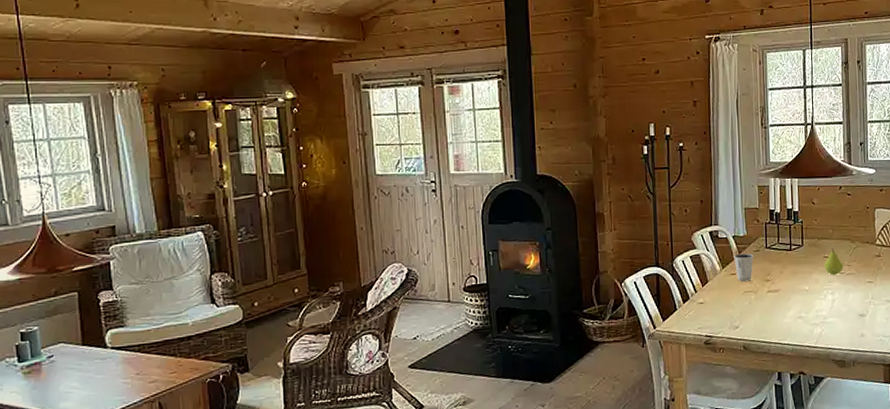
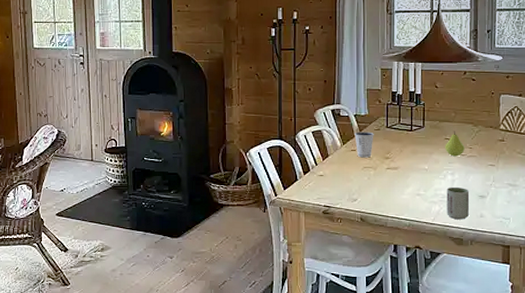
cup: none [827,306,851,341] -> present [446,186,470,220]

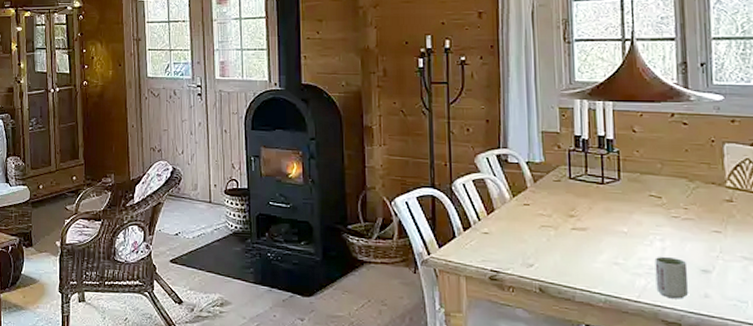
dixie cup: present [354,132,374,158] -> none [527,182,553,215]
fruit: present [445,130,465,157] -> none [649,185,678,219]

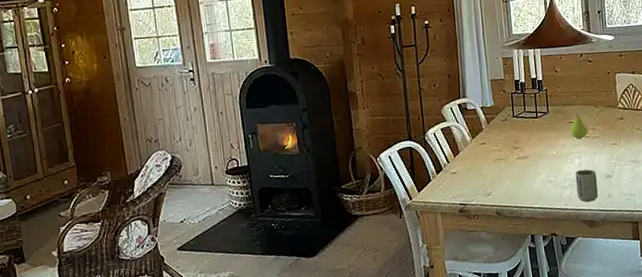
fruit: none [649,185,678,219] -> present [569,113,588,140]

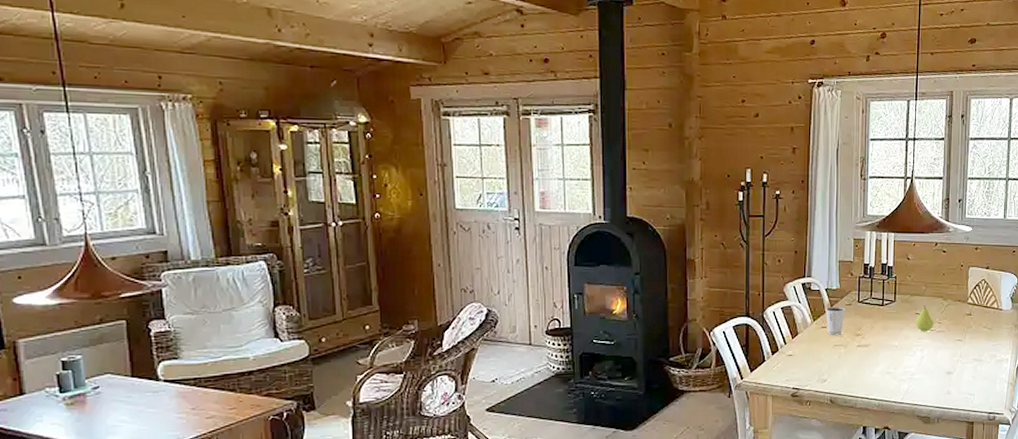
dixie cup: none [483,123,502,150] -> present [825,307,845,335]
cup: present [575,169,598,202] -> none [915,363,938,398]

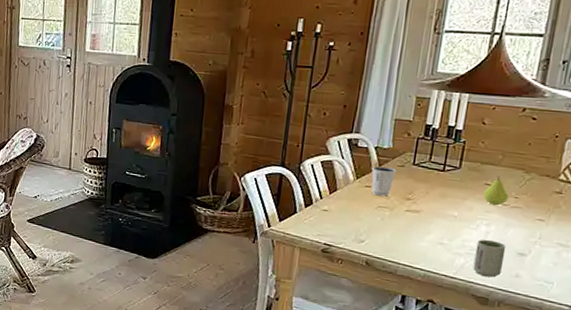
cup: none [915,363,938,398] -> present [472,239,507,278]

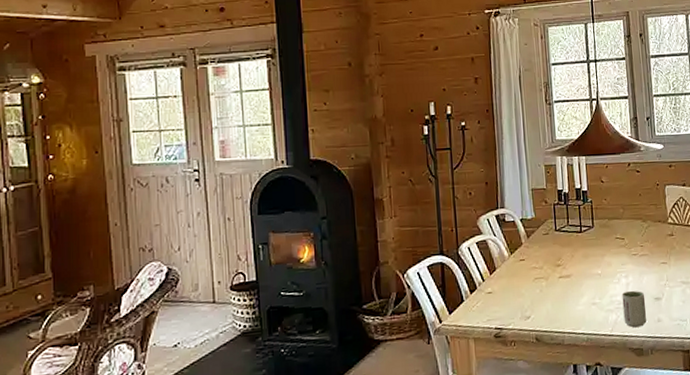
dixie cup: present [372,166,397,197] -> none [522,237,543,268]
fruit: present [483,175,509,206] -> none [616,228,636,257]

